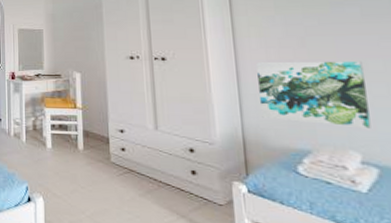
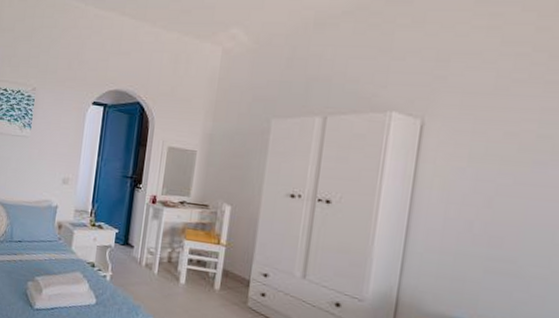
wall art: present [256,60,371,129] -> none [423,219,552,305]

